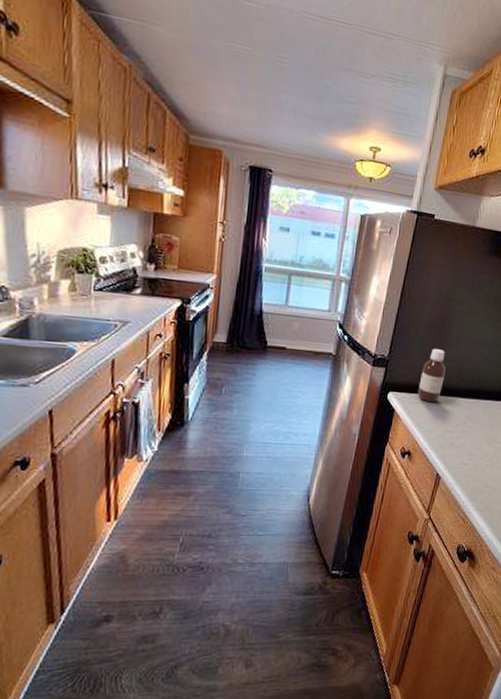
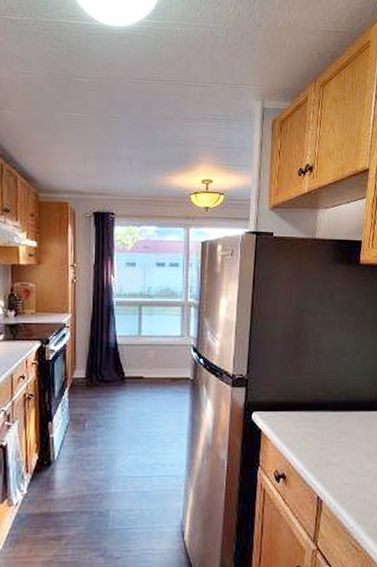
bottle: present [417,348,446,402] -> none [283,362,309,418]

